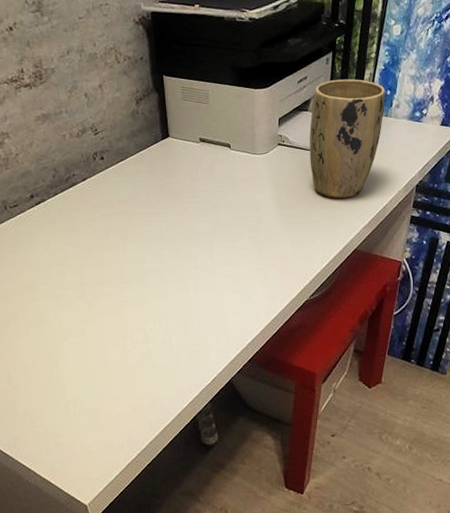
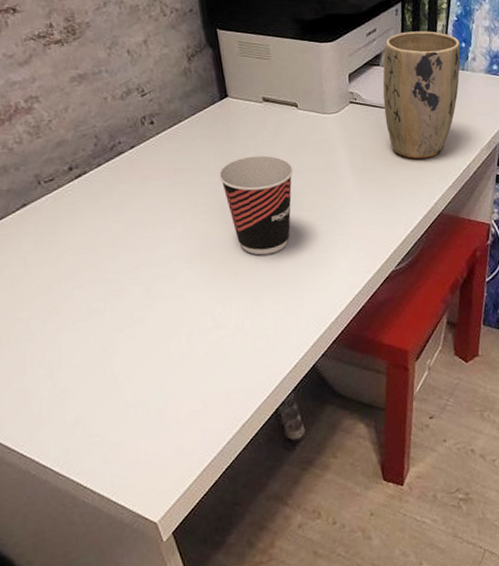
cup: none [156,190,223,280] -> present [218,155,294,255]

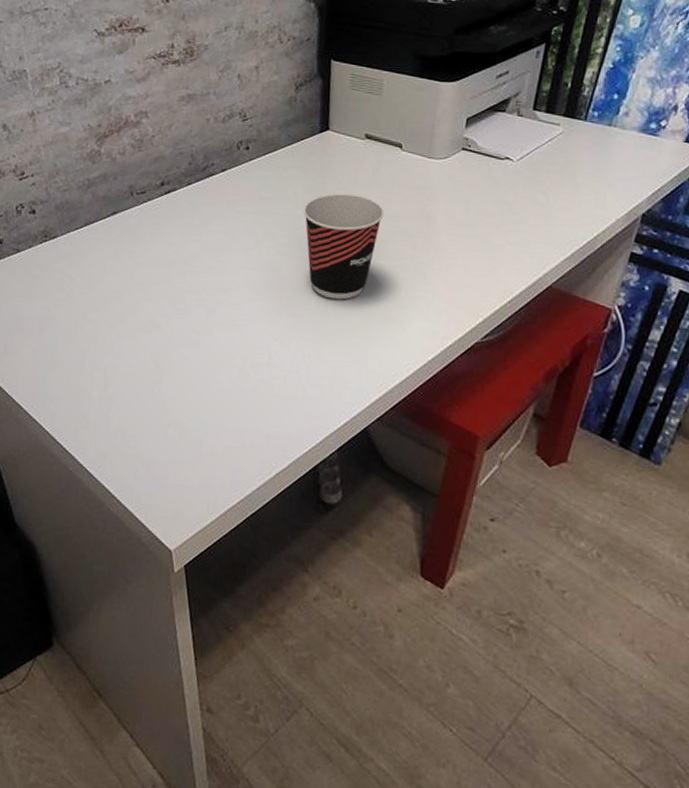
plant pot: present [382,31,461,159] -> none [500,76,611,221]

